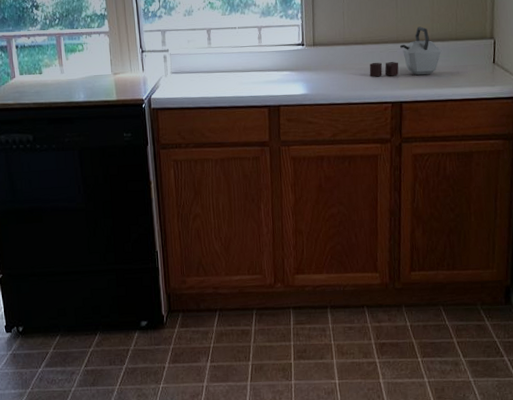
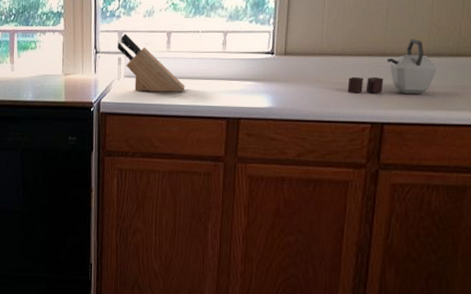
knife block: none [162,32,228,86] -> present [117,33,185,92]

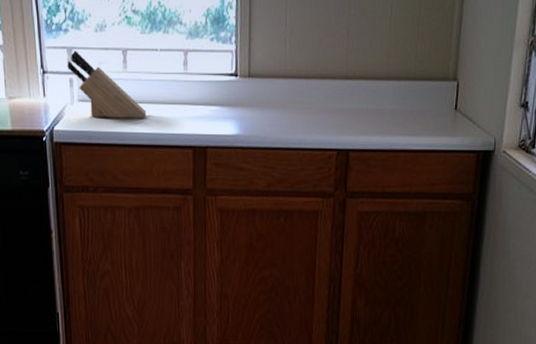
kettle: present [347,39,438,94] -> none [312,61,397,120]

